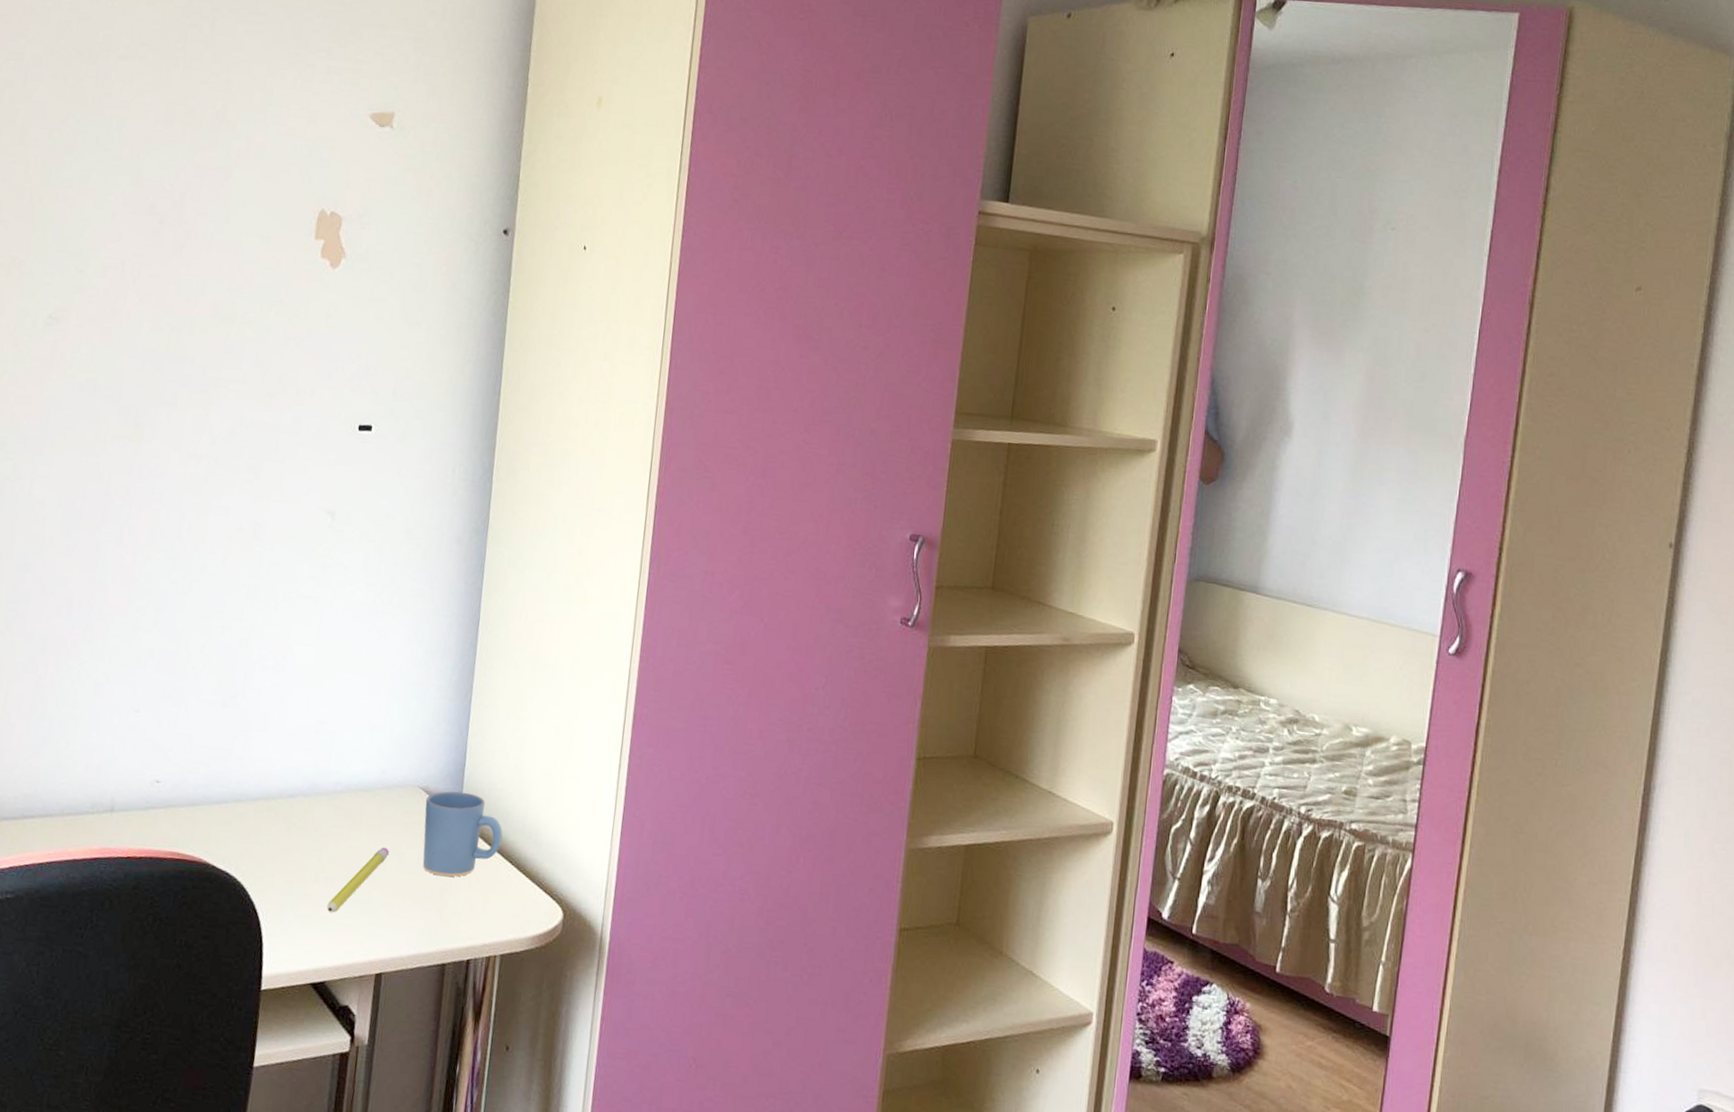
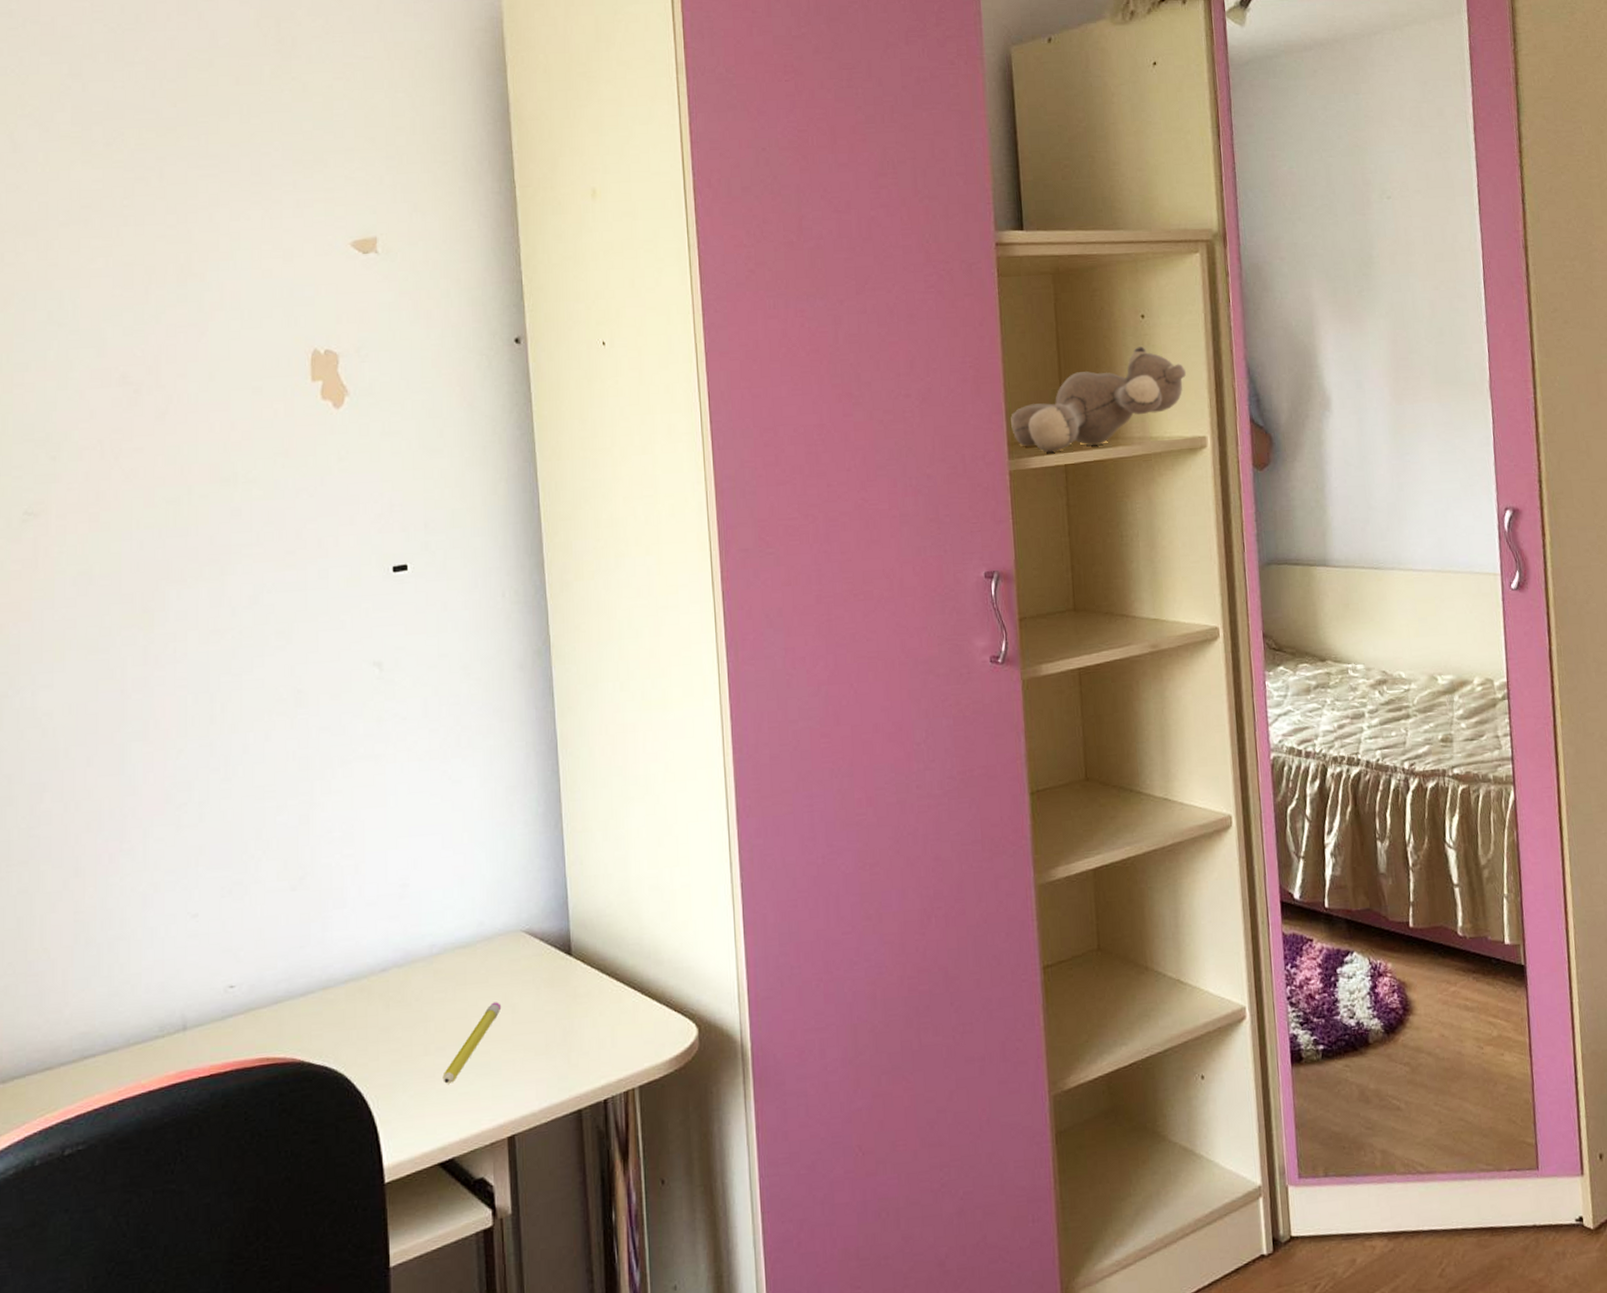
mug: present [422,791,503,877] -> none [531,925,620,1019]
stuffed bear: none [962,338,1149,430] -> present [1011,347,1187,453]

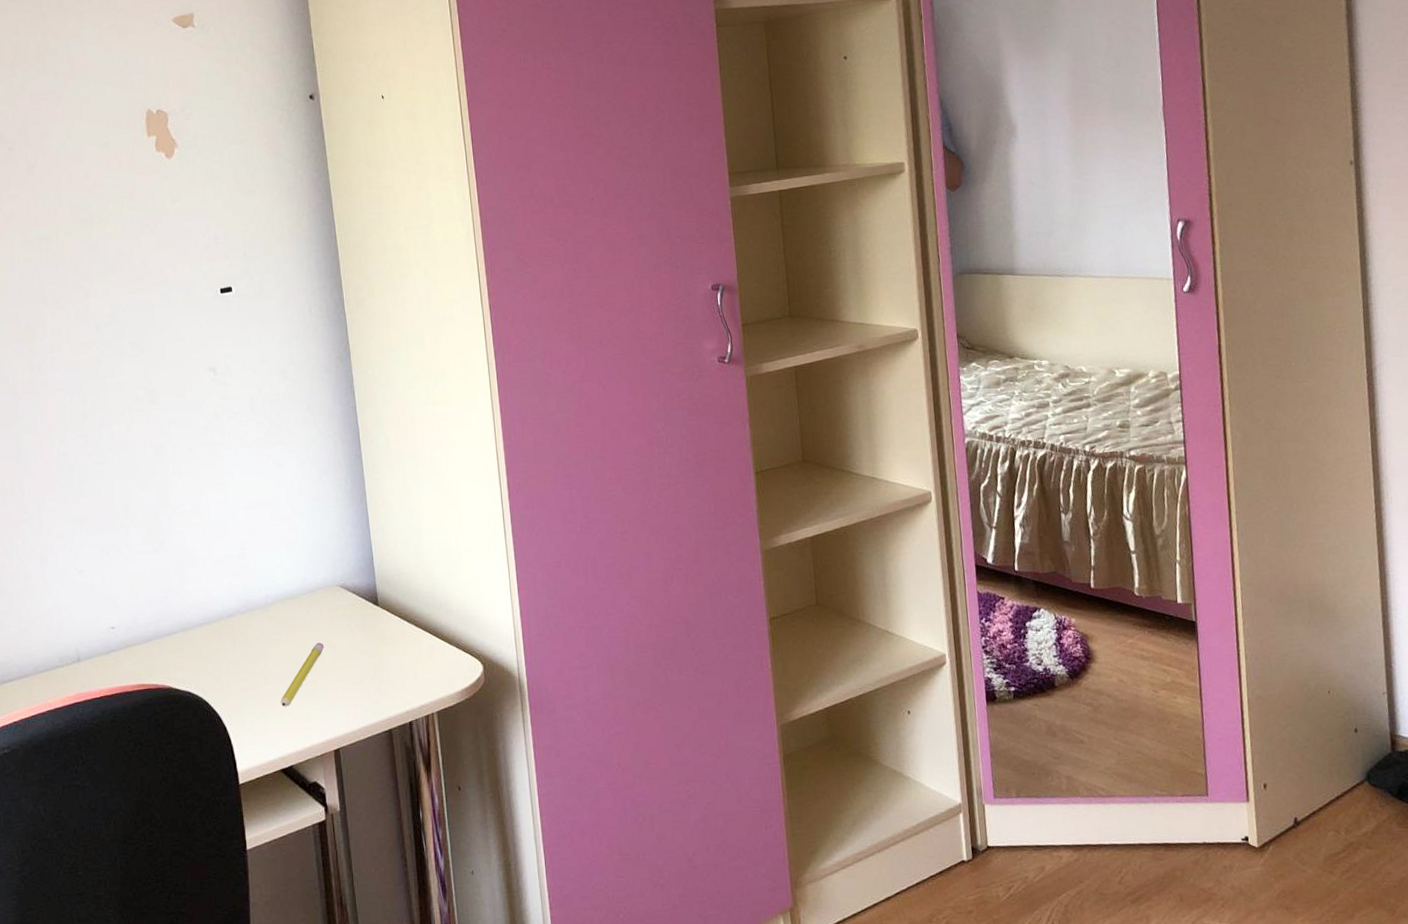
stuffed bear: present [1011,347,1187,453] -> none [731,84,886,180]

